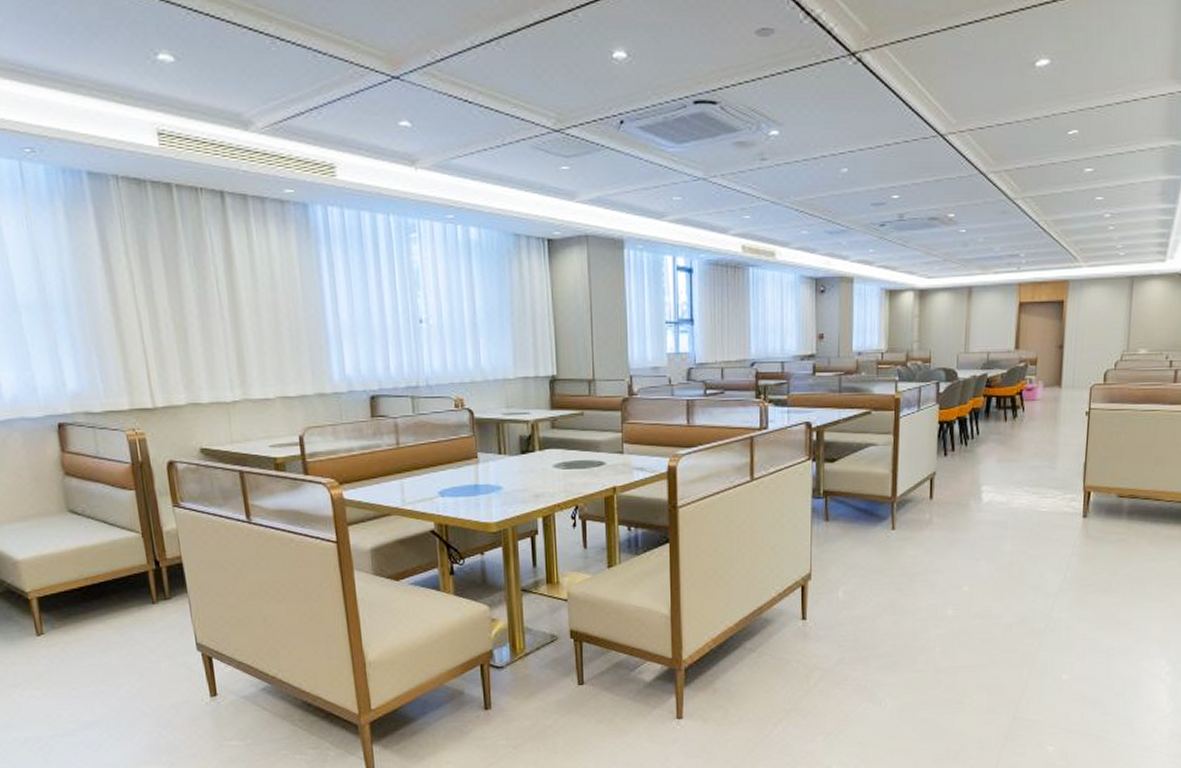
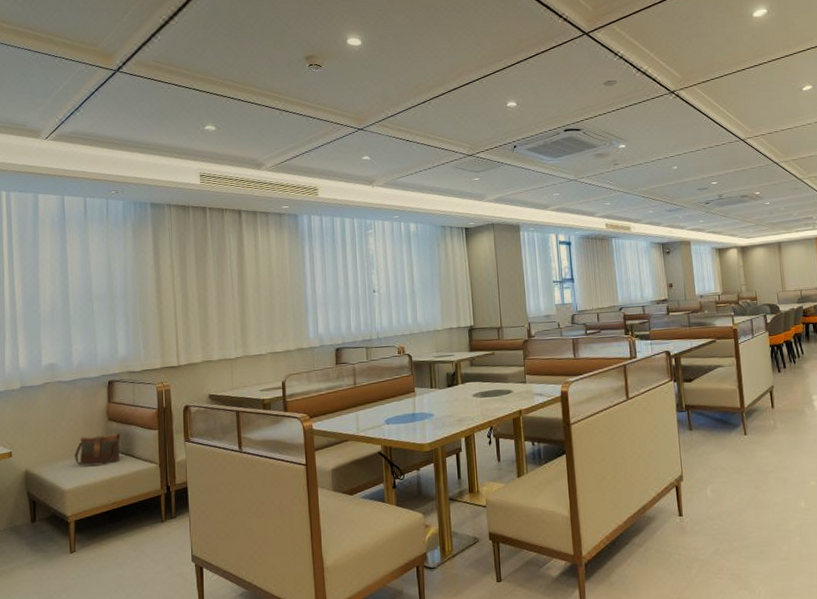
shoulder bag: none [24,492,87,533] -> present [75,433,121,467]

